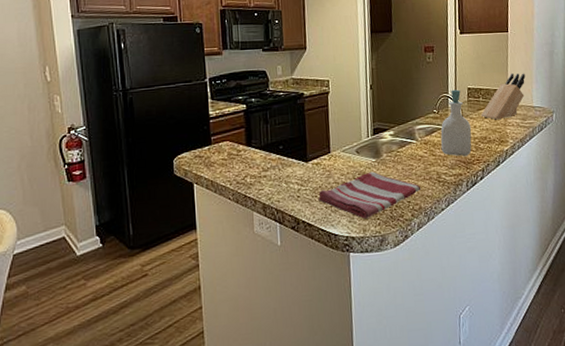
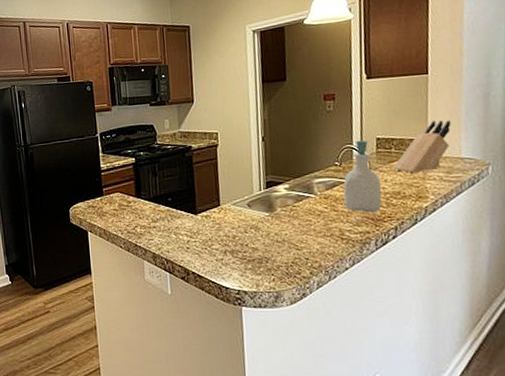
dish towel: present [319,171,421,219] -> none [208,226,321,273]

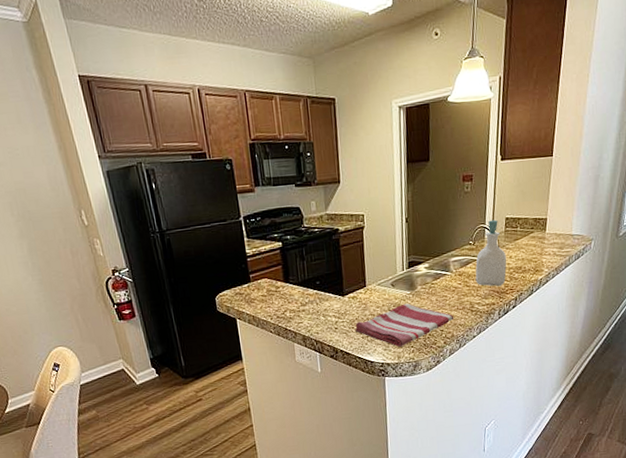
dish towel: none [208,226,321,273] -> present [355,303,454,347]
knife block: present [392,120,451,173] -> none [517,200,567,250]

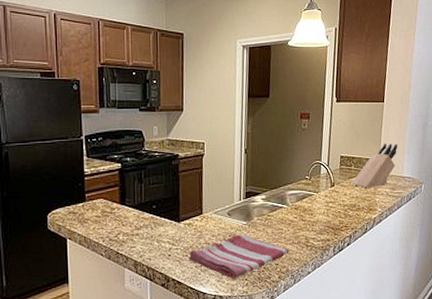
soap bottle: present [475,219,507,286] -> none [311,157,342,222]
knife block: none [517,200,567,250] -> present [351,143,398,189]

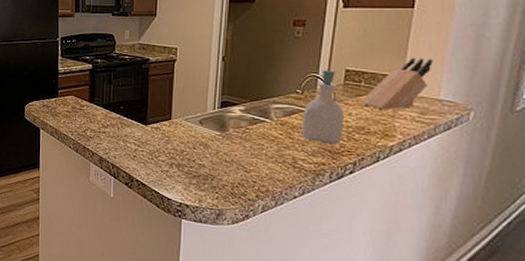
dish towel: present [189,234,290,279] -> none [155,144,271,190]
soap bottle: none [311,157,342,222] -> present [301,70,345,145]

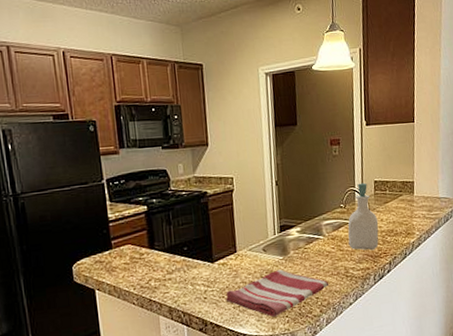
dish towel: none [155,144,271,190] -> present [226,269,329,317]
knife block: present [359,57,433,110] -> none [387,164,432,212]

